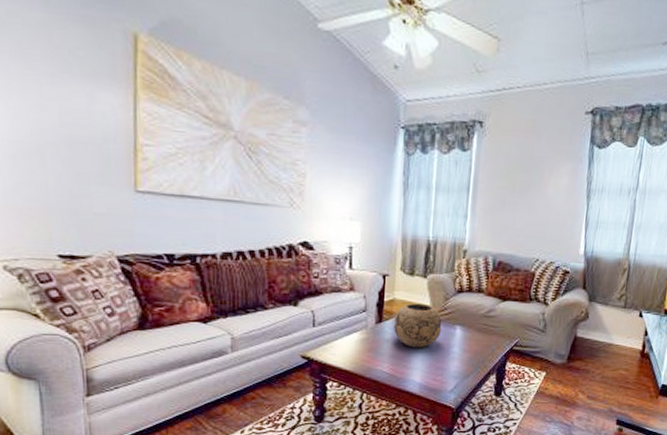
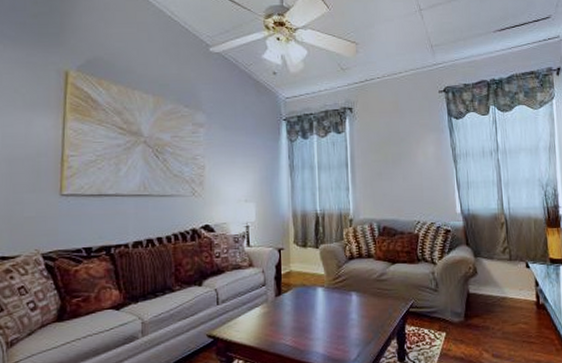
decorative bowl: present [393,303,442,348] -> none [292,273,338,318]

